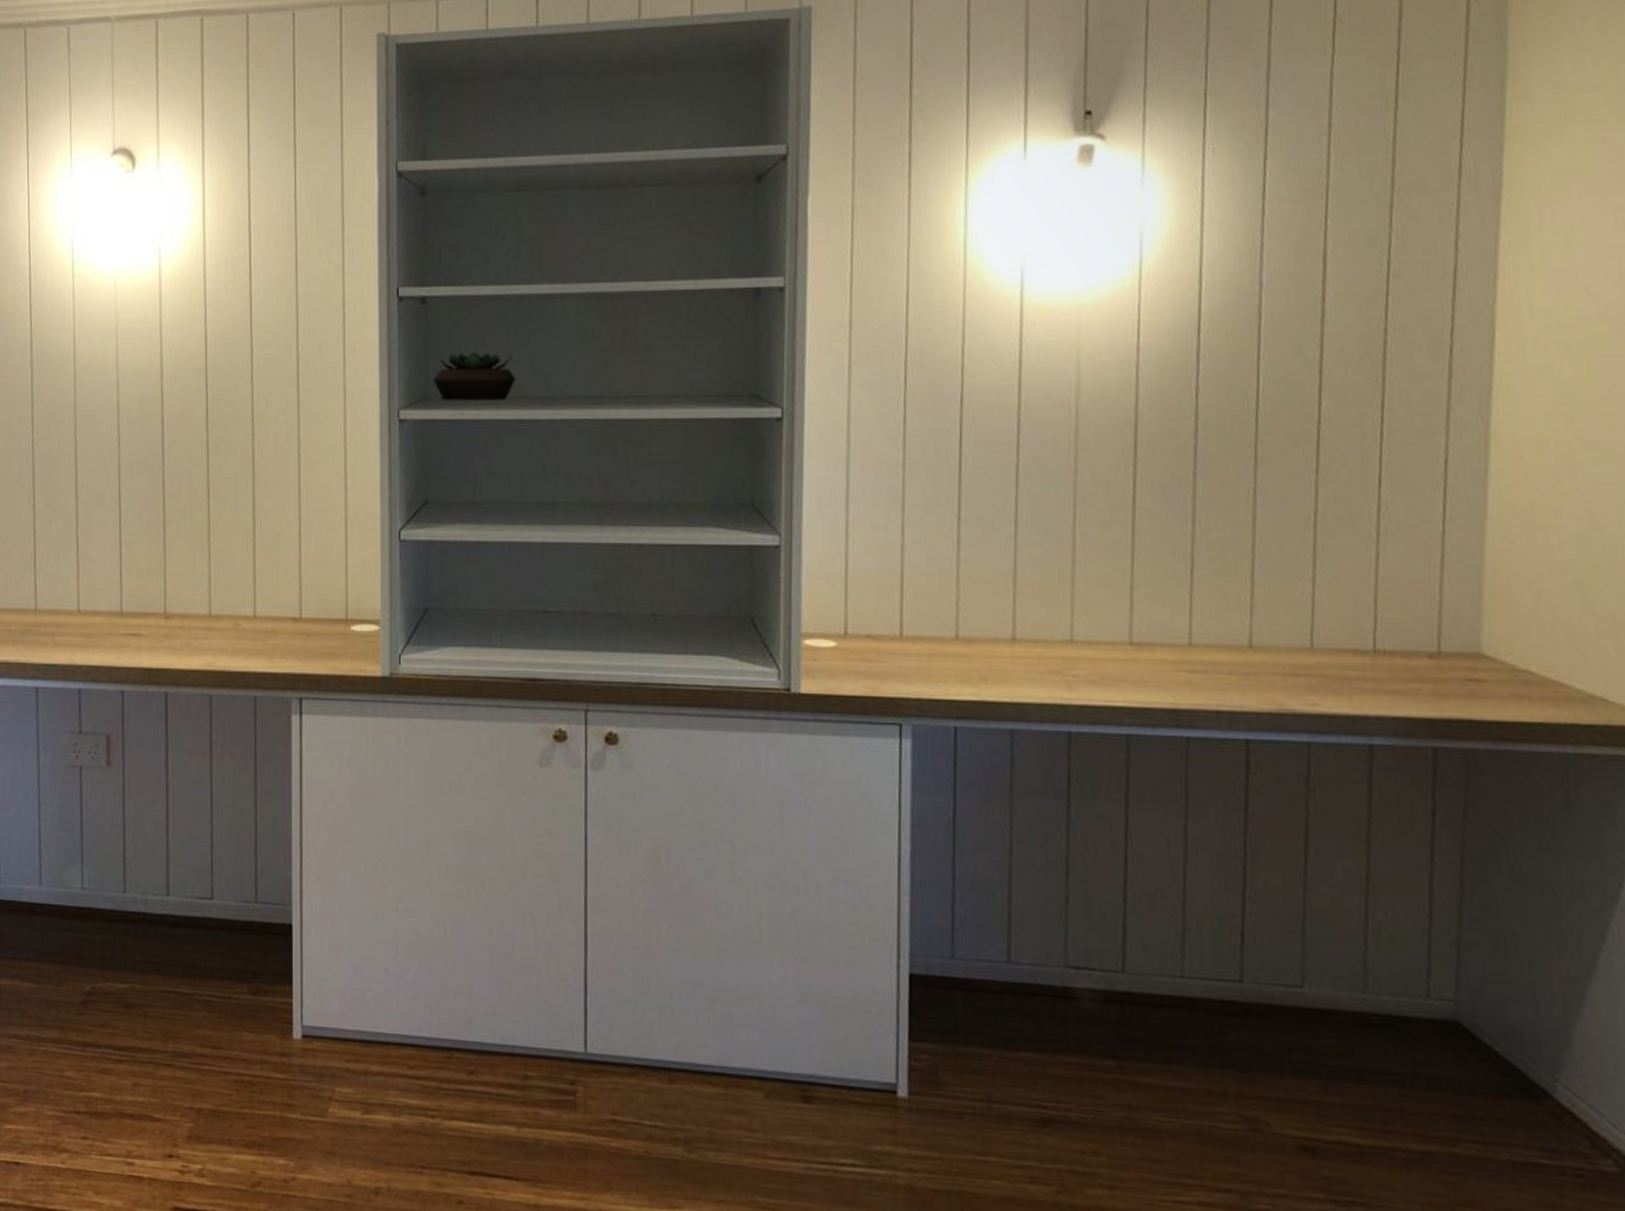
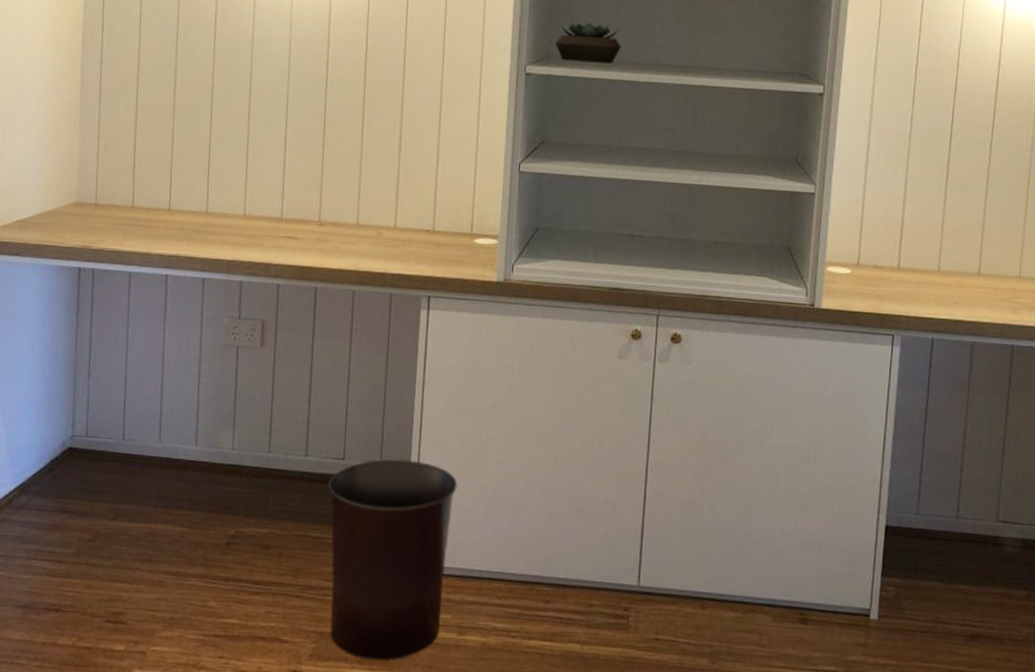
waste bin: none [196,897,350,1144] -> present [328,459,457,660]

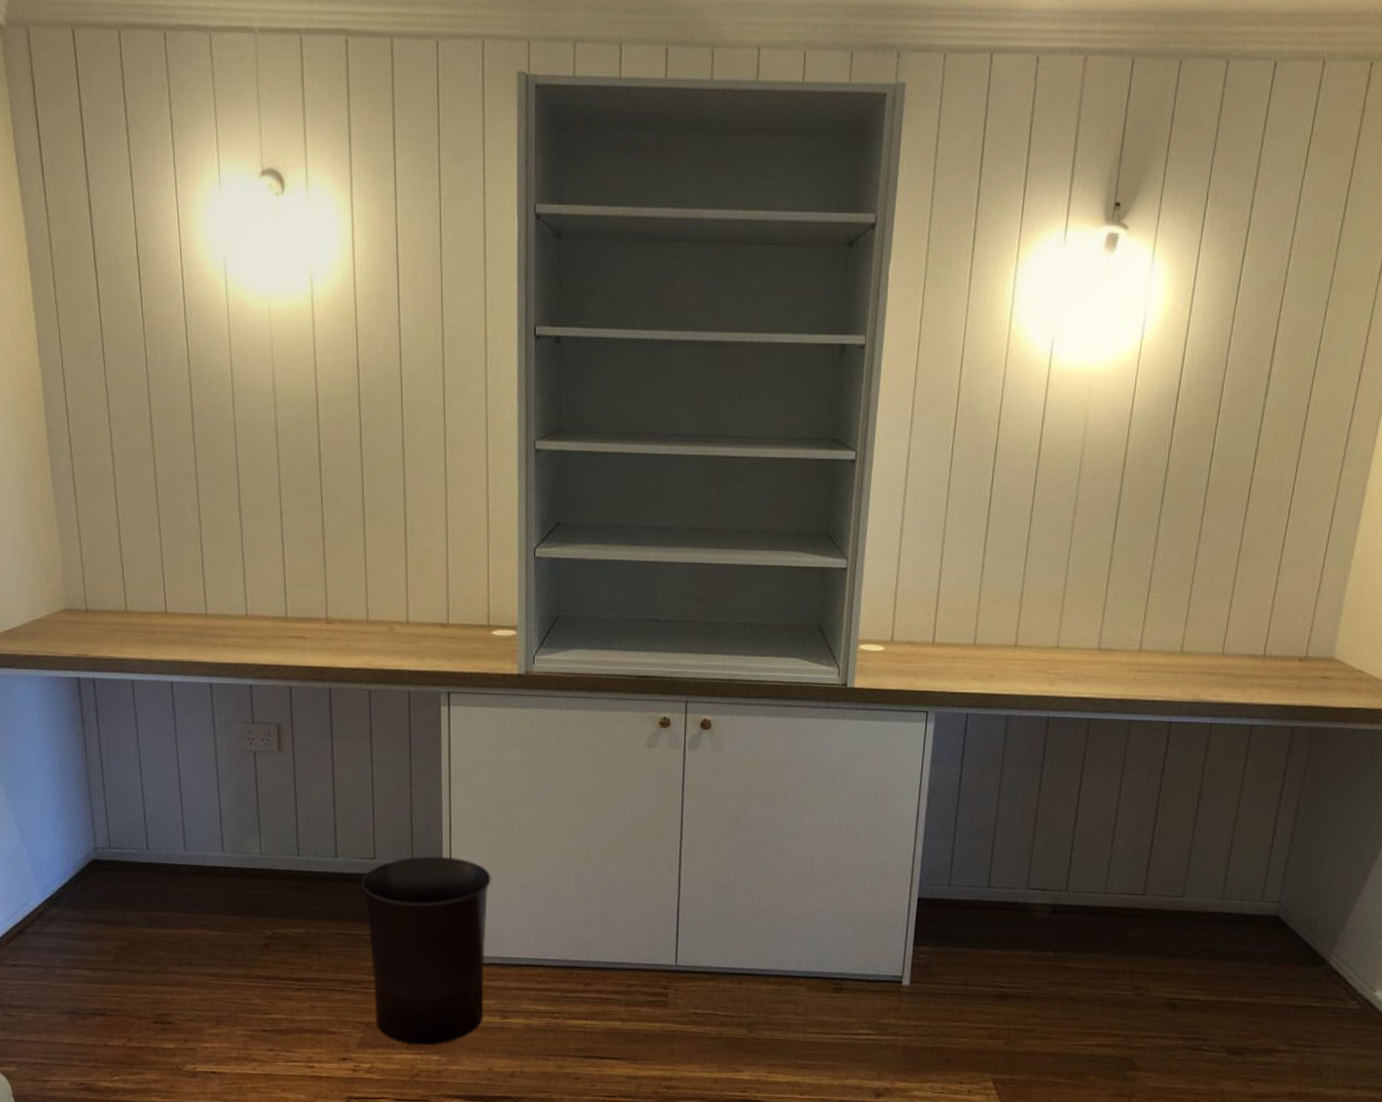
succulent plant: present [554,22,621,64] -> none [565,390,637,435]

